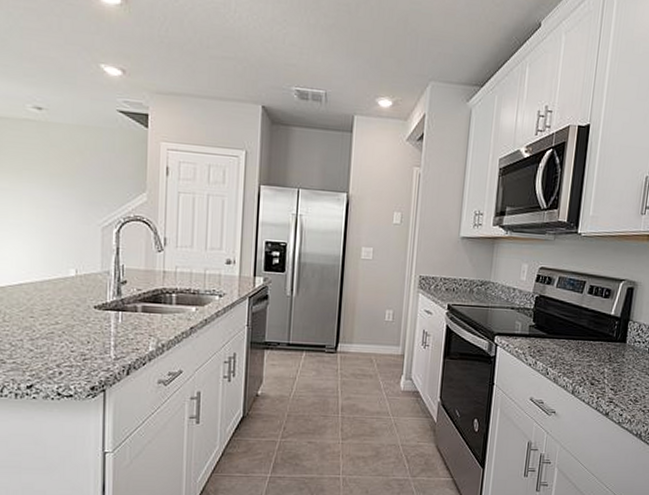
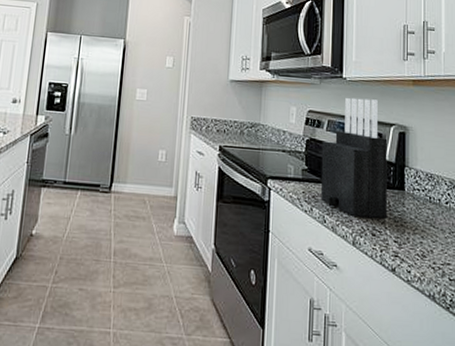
knife block: none [546,253,616,369] -> present [320,97,388,219]

